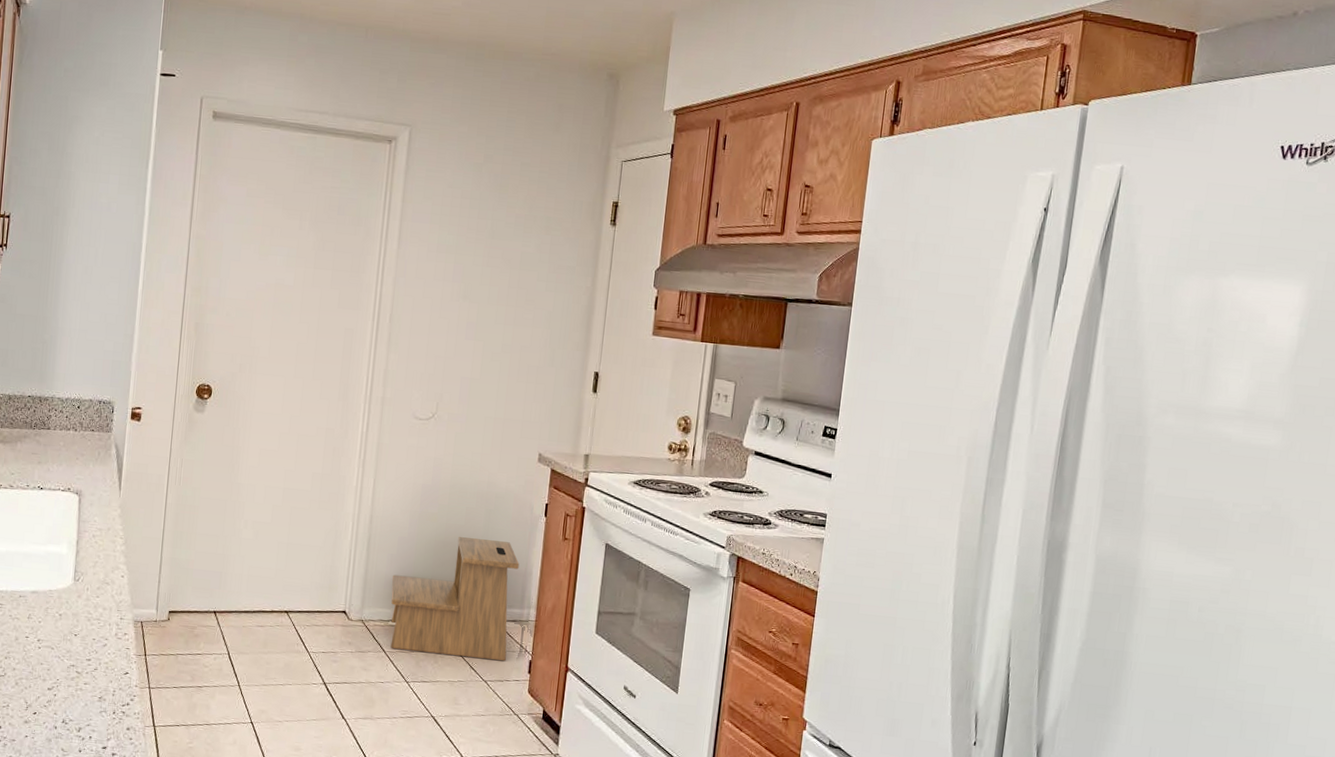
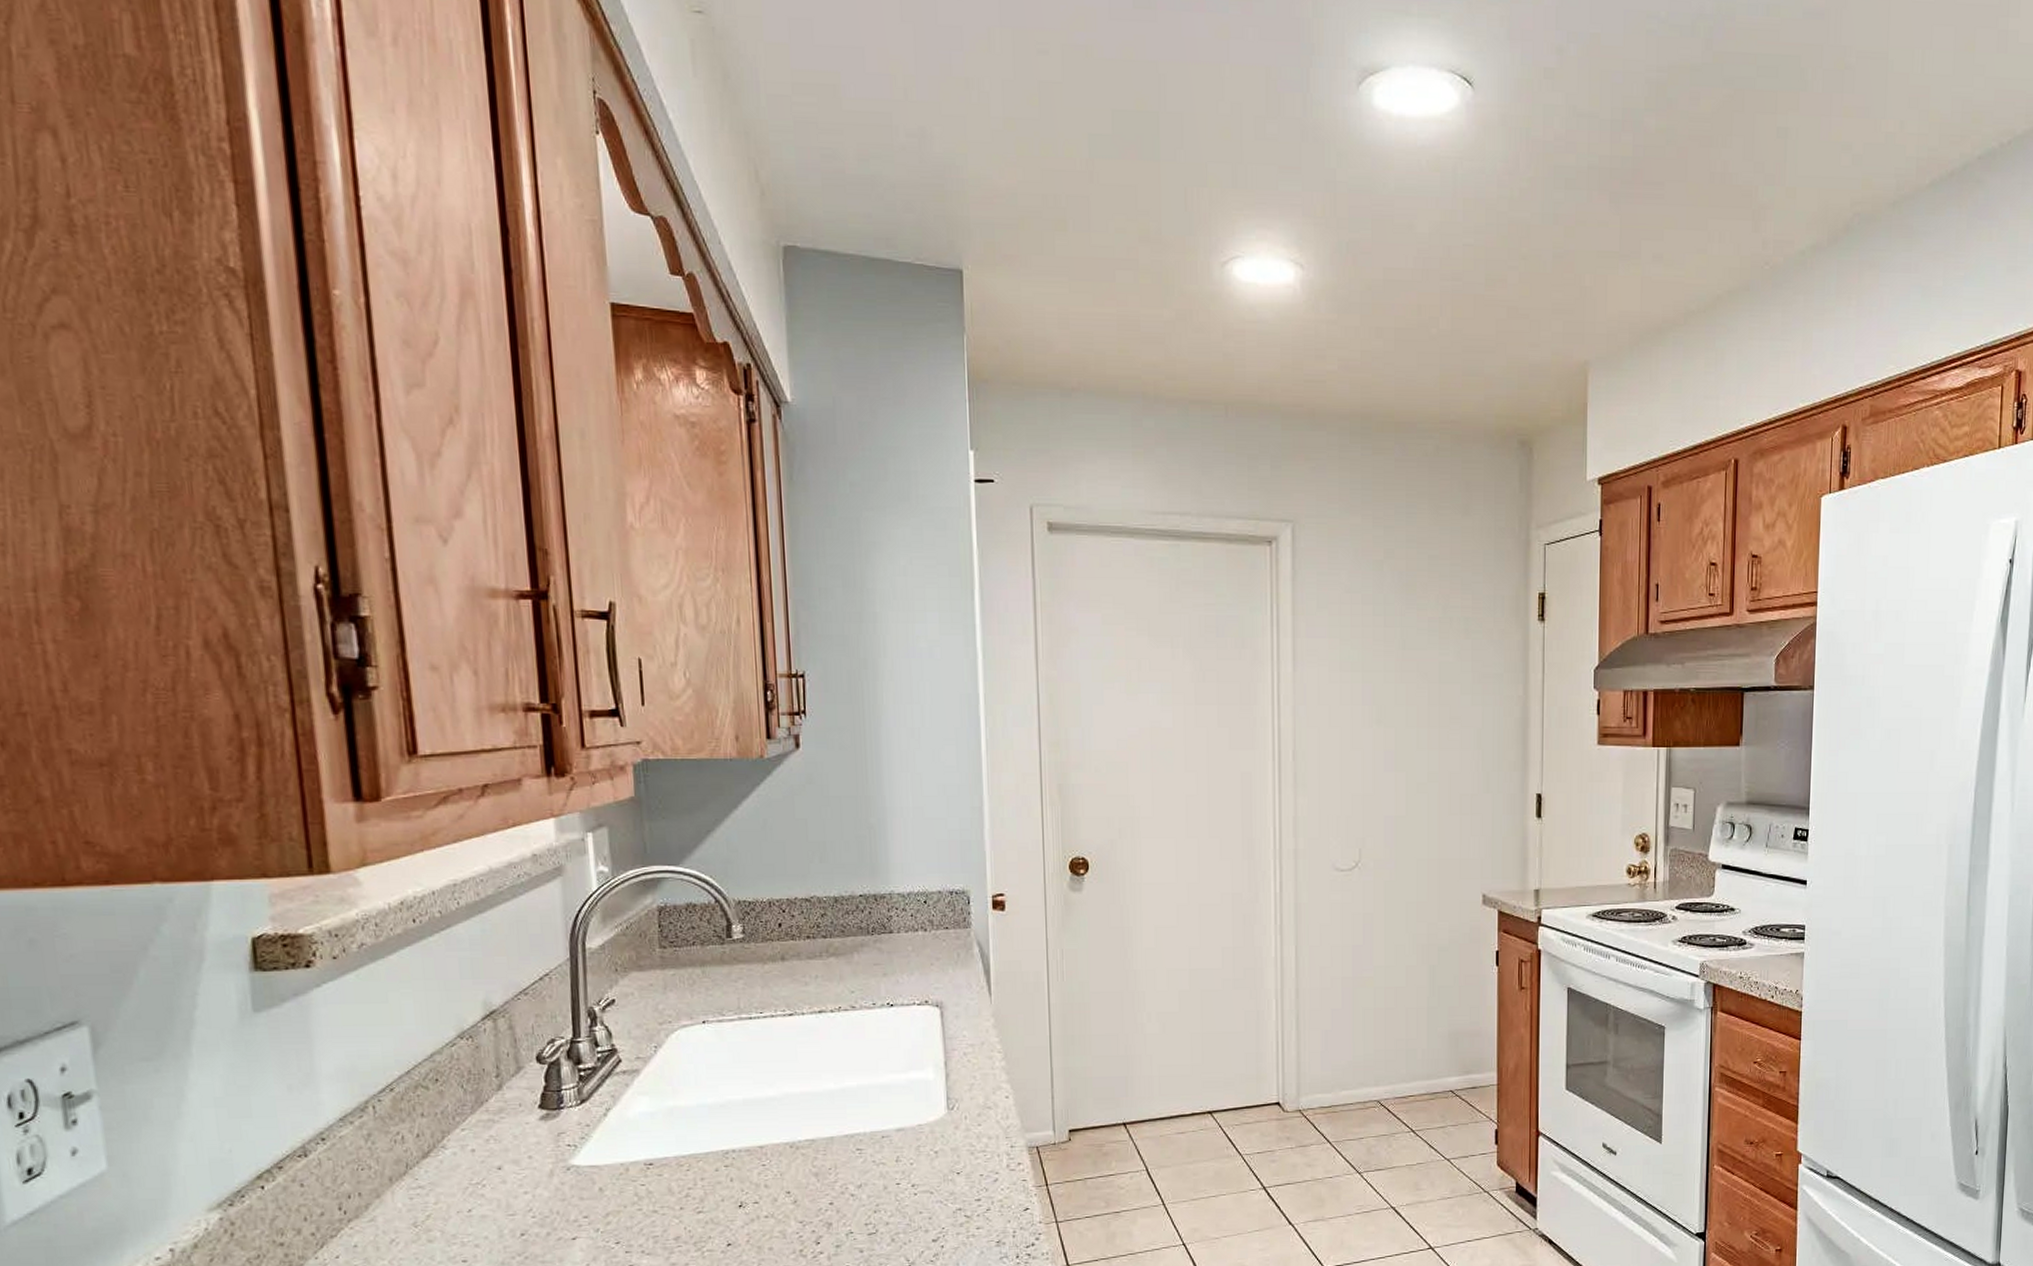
step stool: present [390,537,520,662] -> none [1329,1000,1473,1137]

